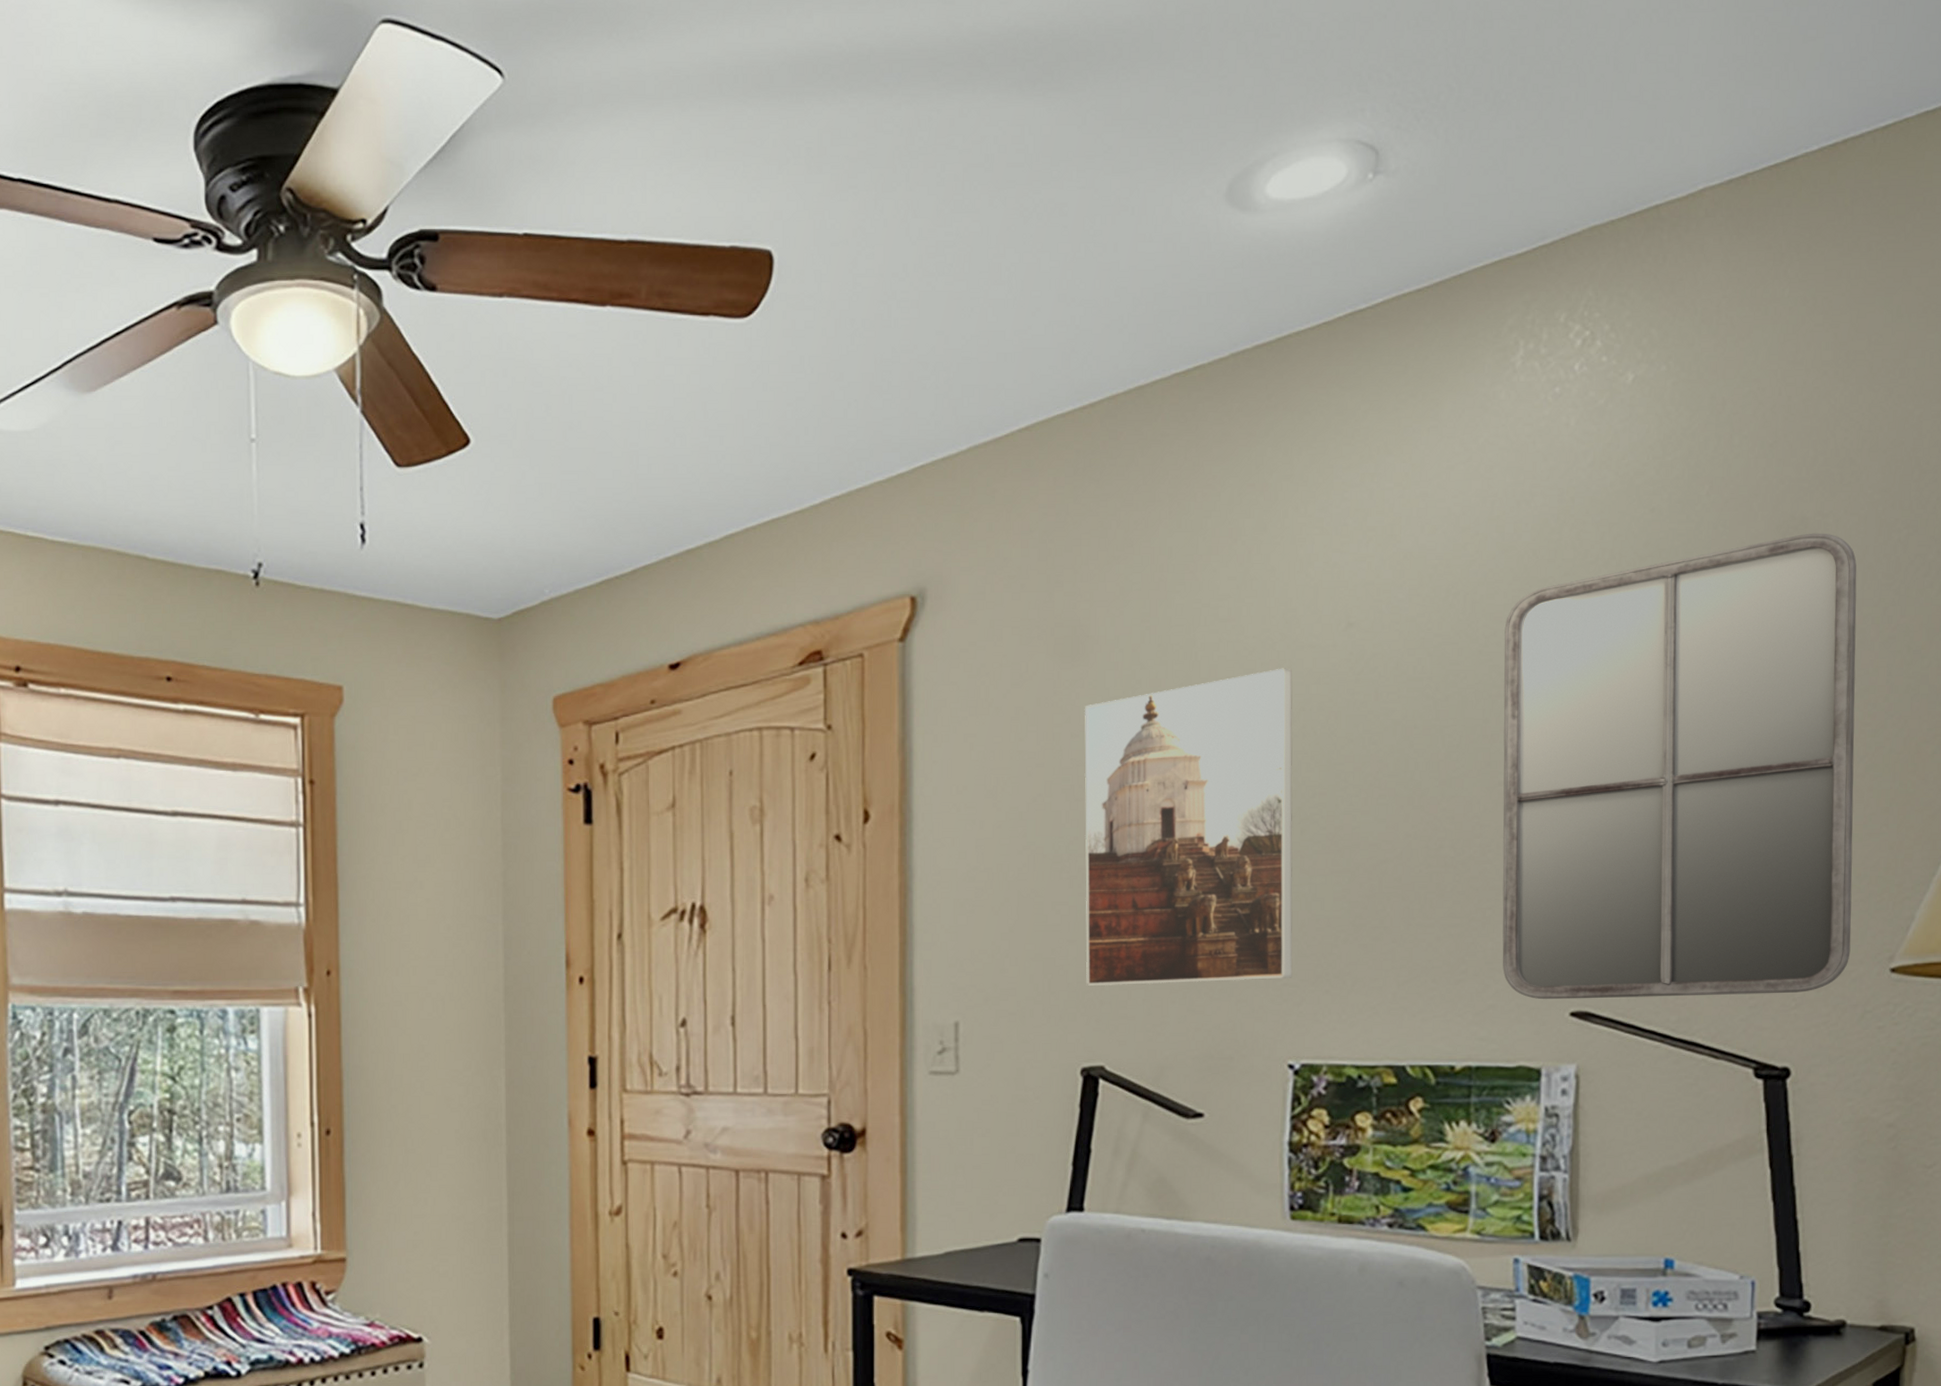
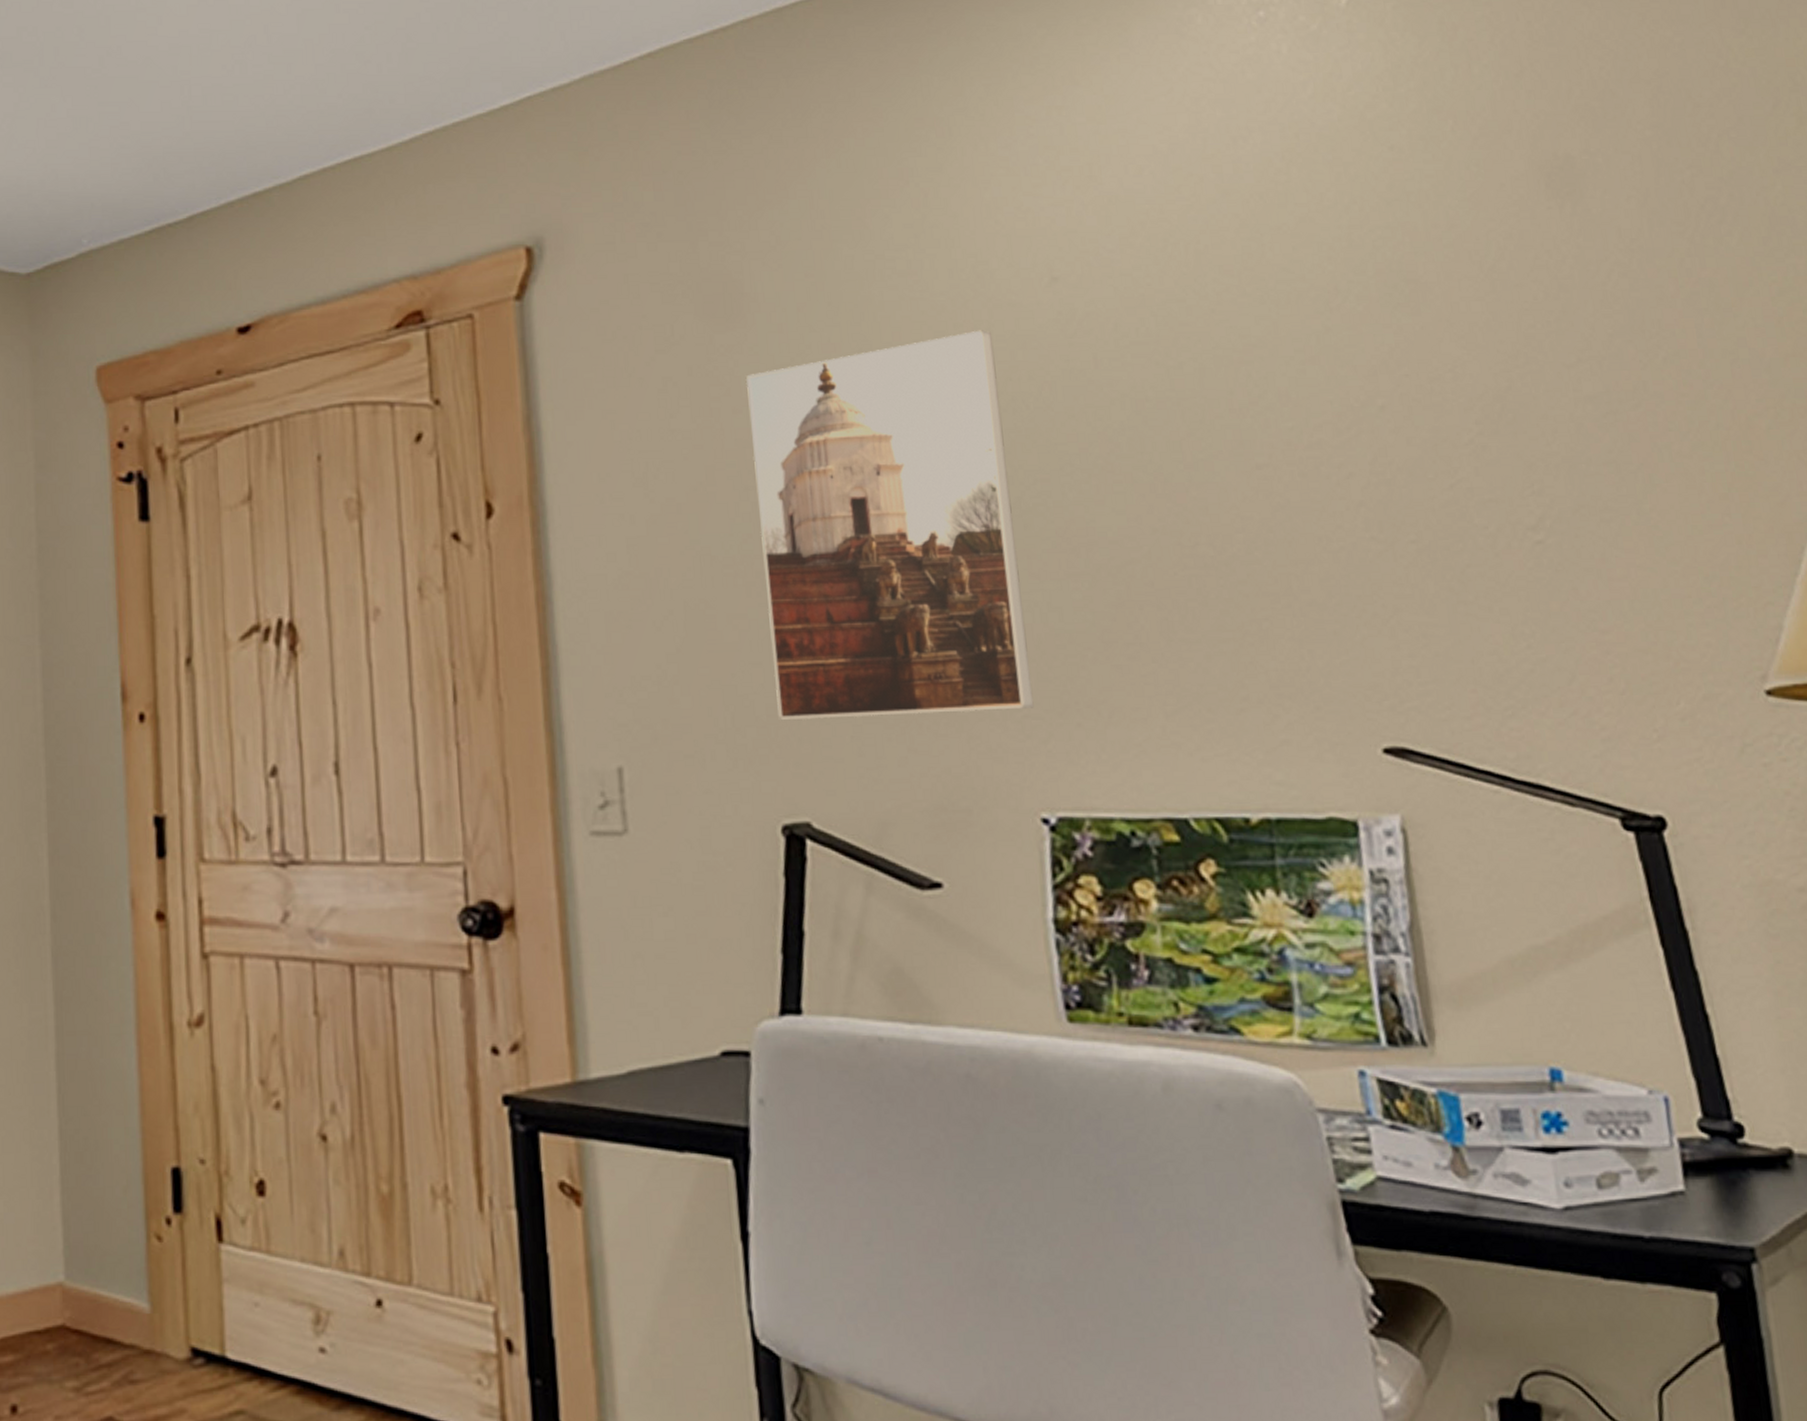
home mirror: present [1502,533,1857,1000] -> none [1238,173,1714,733]

